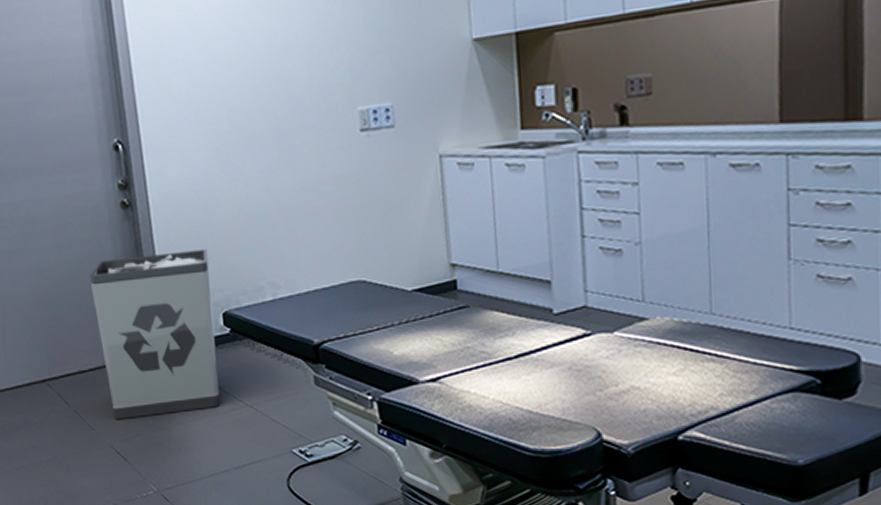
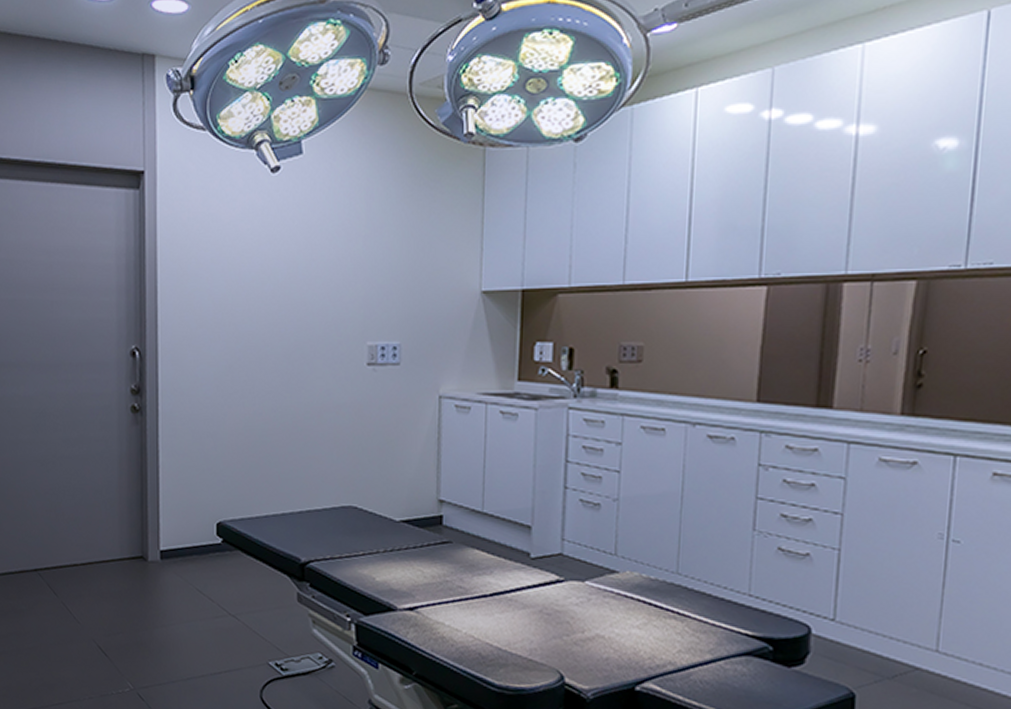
recycling bin: present [90,249,221,420] -> none [92,459,210,616]

